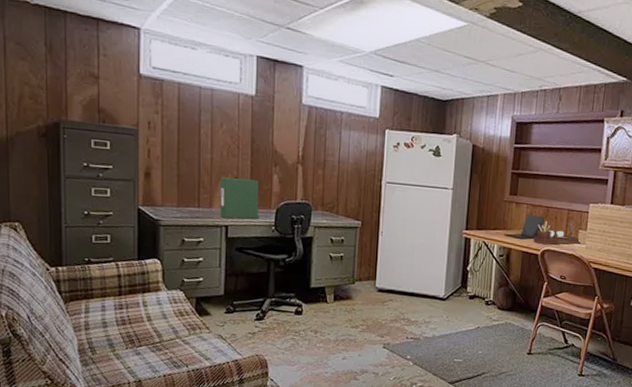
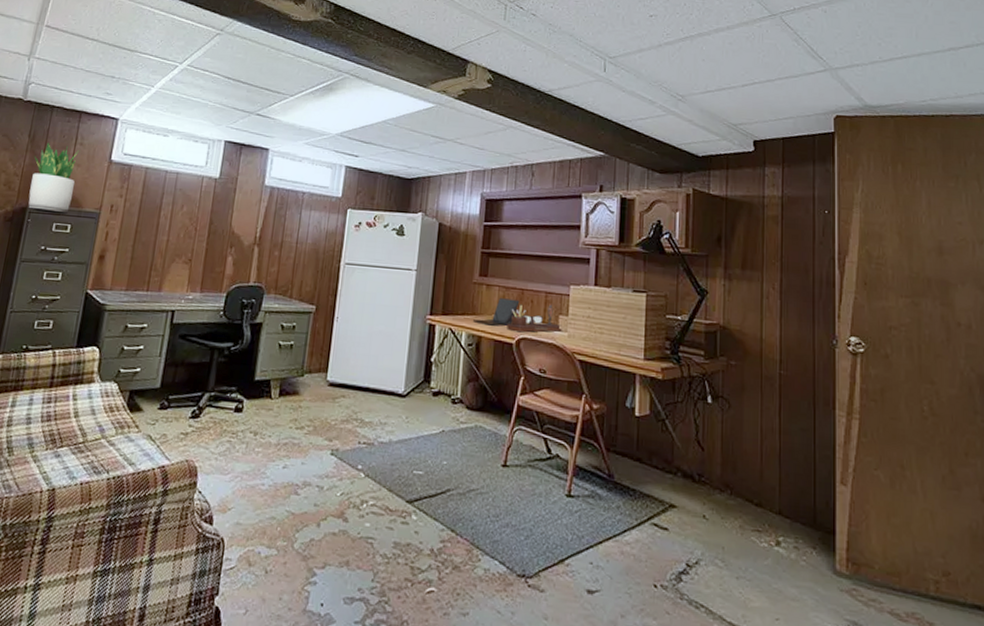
planter: none [55,53,107,131] -> present [28,143,79,215]
binder: present [220,177,259,219] -> none [168,259,212,304]

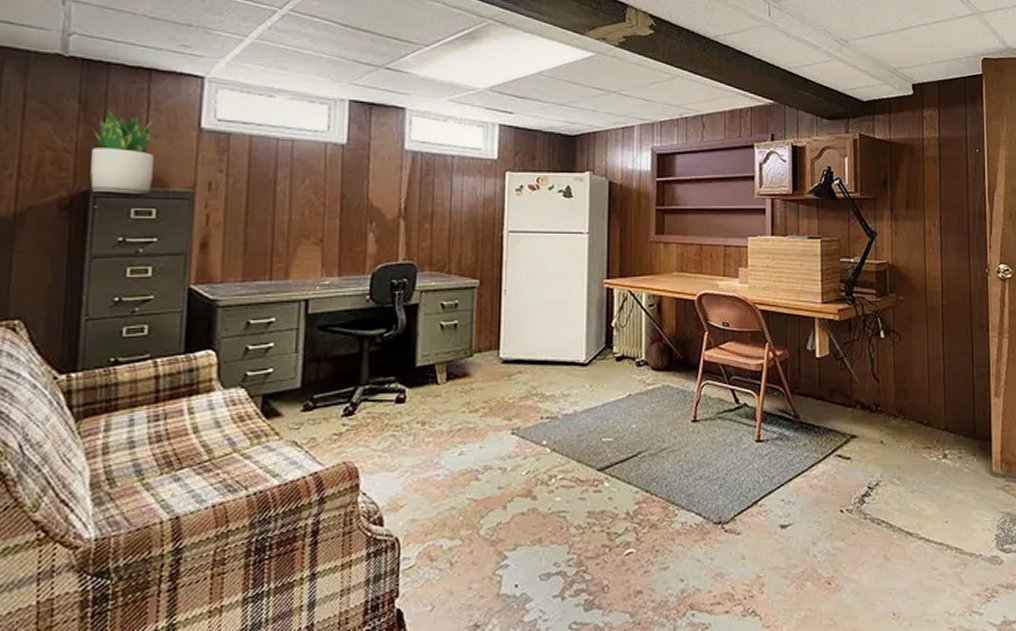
laptop: present [472,298,520,326] -> none [651,255,699,284]
desk organizer: present [507,304,562,333] -> none [687,257,742,288]

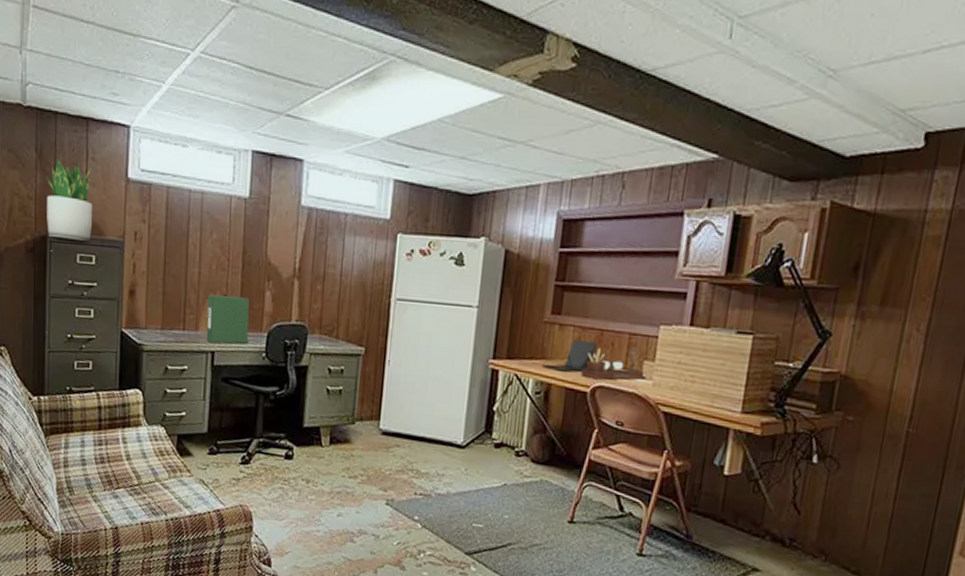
binder: none [298,240,350,291] -> present [206,294,250,344]
laptop: none [651,255,699,284] -> present [541,340,598,373]
desk organizer: none [687,257,742,288] -> present [581,347,647,380]

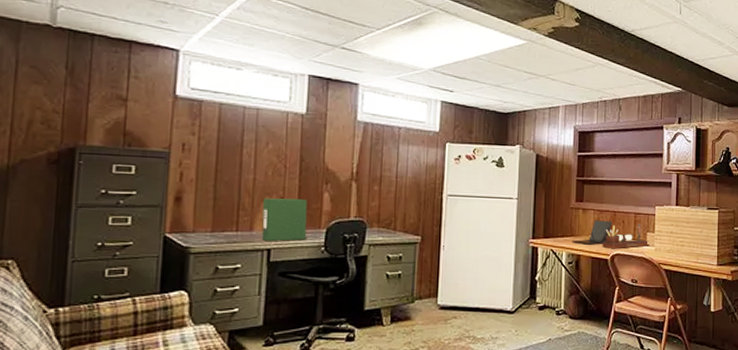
planter: present [45,158,93,244] -> none [76,76,134,155]

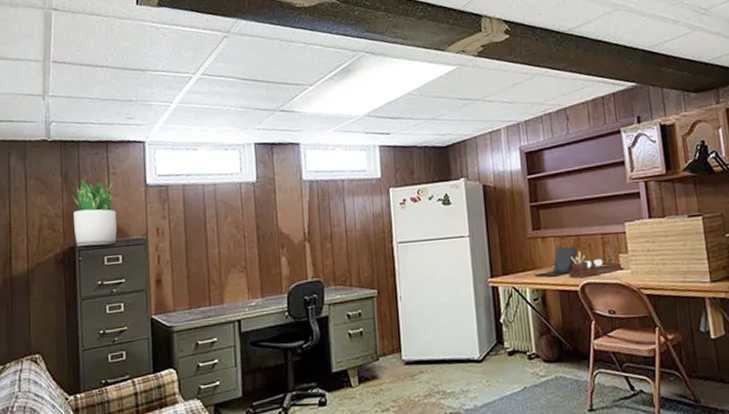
planter: none [76,76,134,155] -> present [70,178,118,249]
binder: present [261,198,308,242] -> none [229,265,270,313]

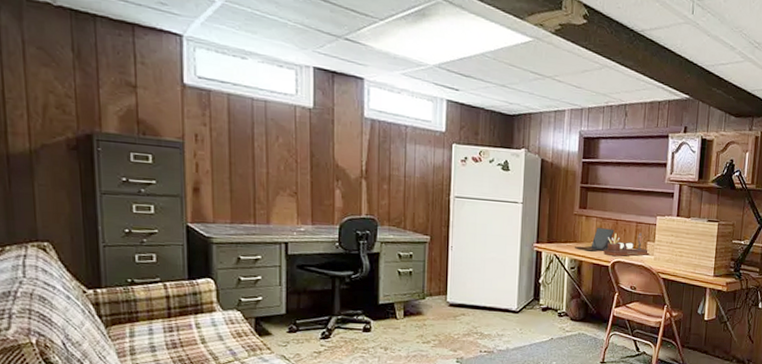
planter: present [70,178,118,249] -> none [85,60,147,144]

